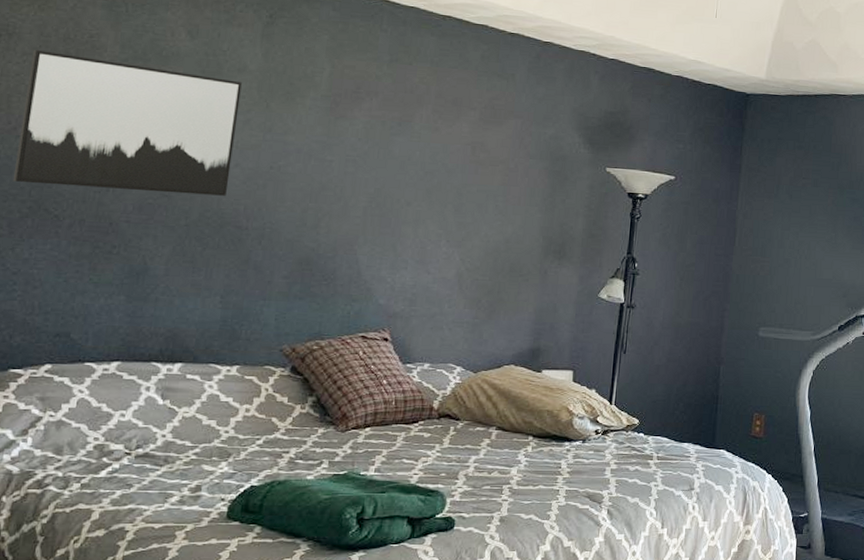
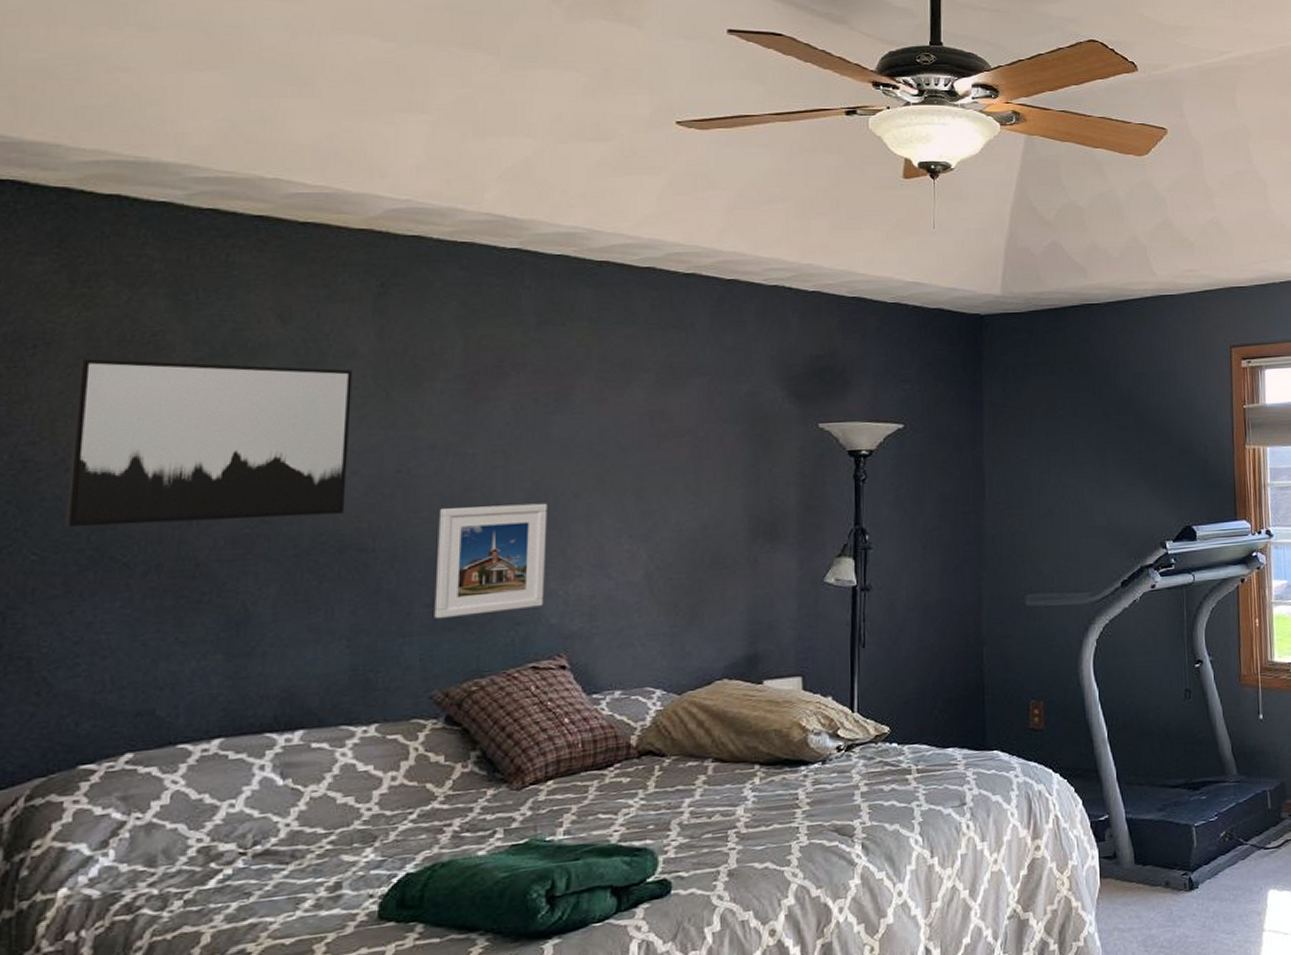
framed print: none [289,202,385,290] -> present [434,503,547,619]

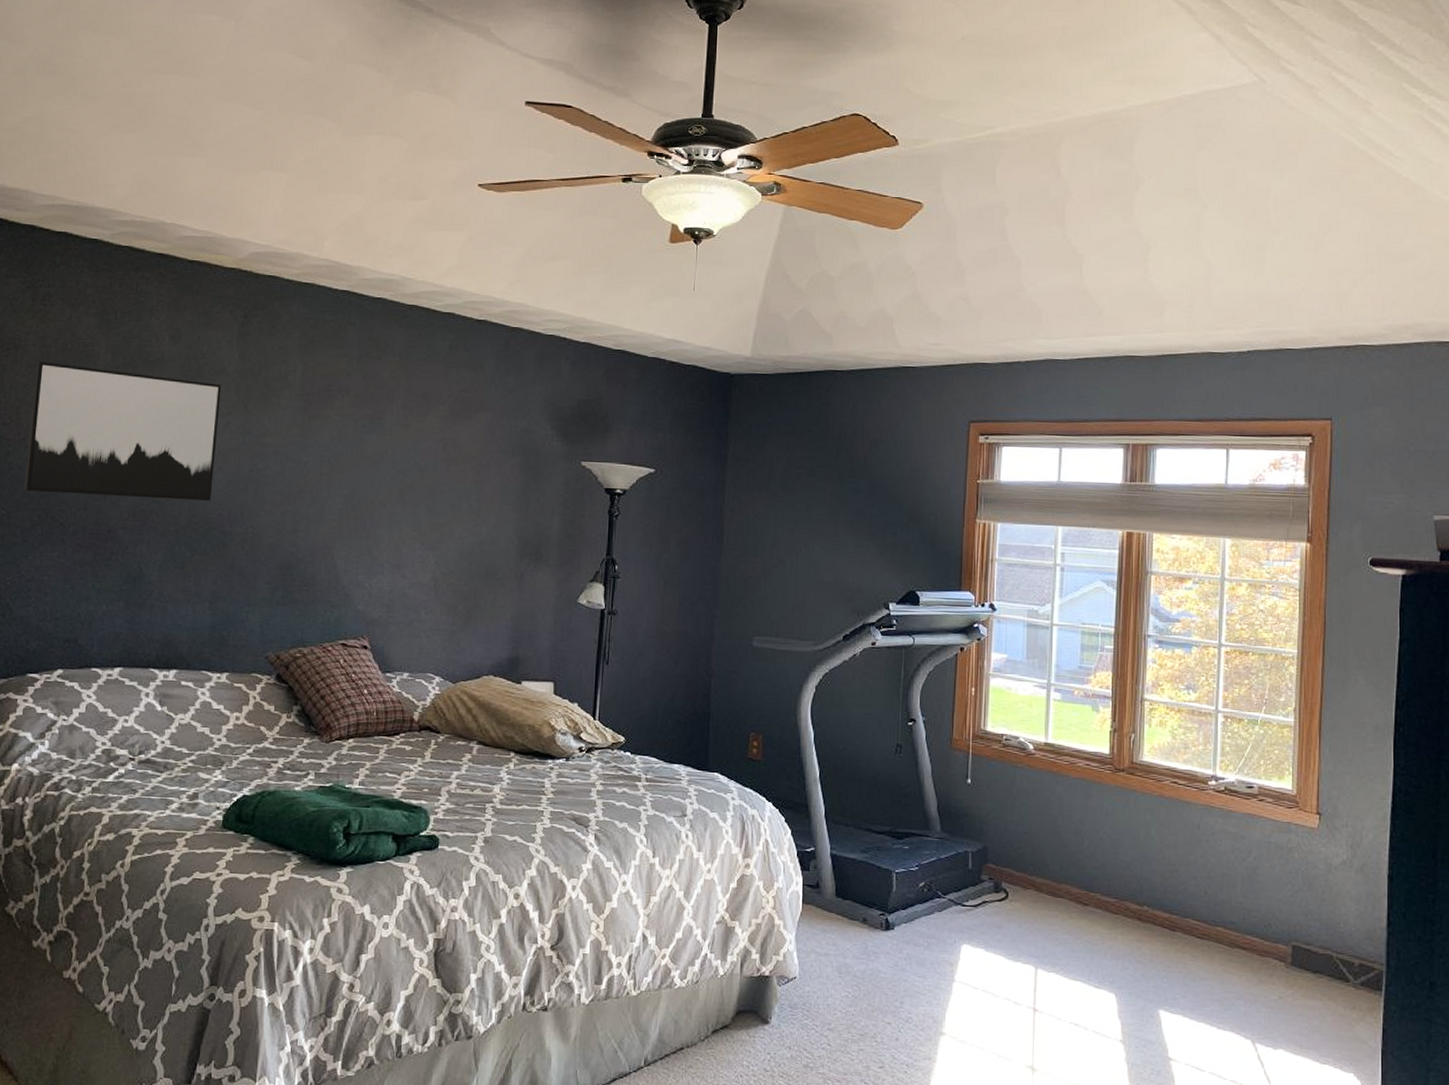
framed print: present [434,503,547,619] -> none [272,505,360,595]

